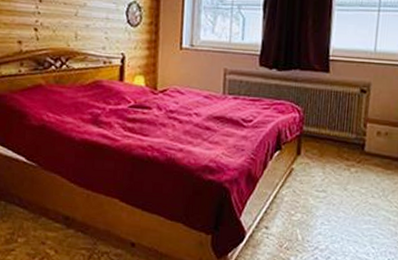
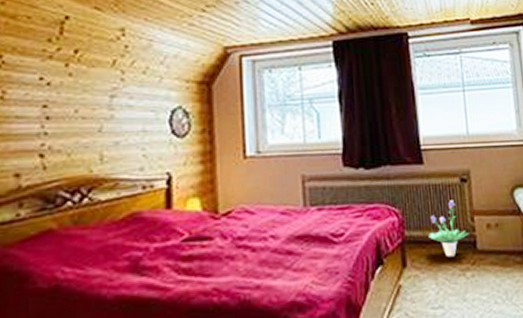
potted plant: none [323,106,360,154] -> present [429,200,469,257]

